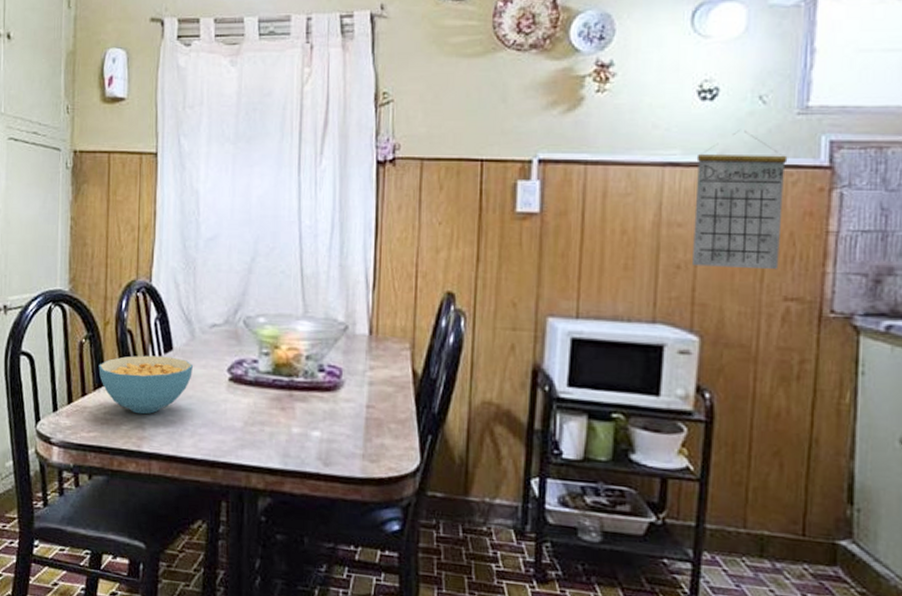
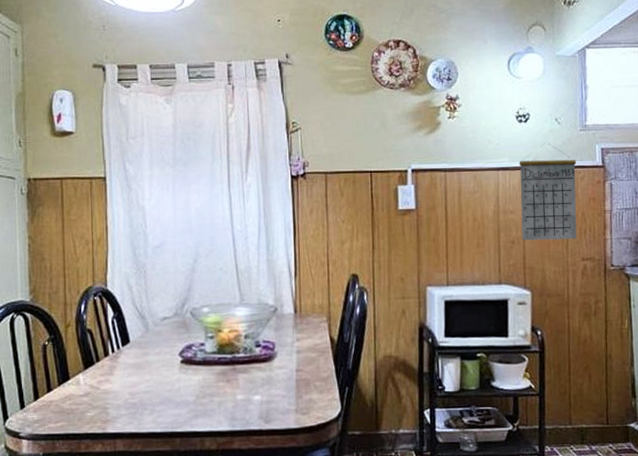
cereal bowl: present [98,355,193,415] -> none [62,348,148,401]

